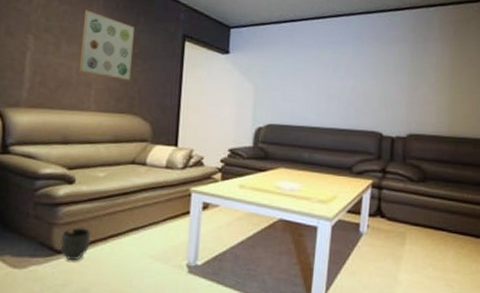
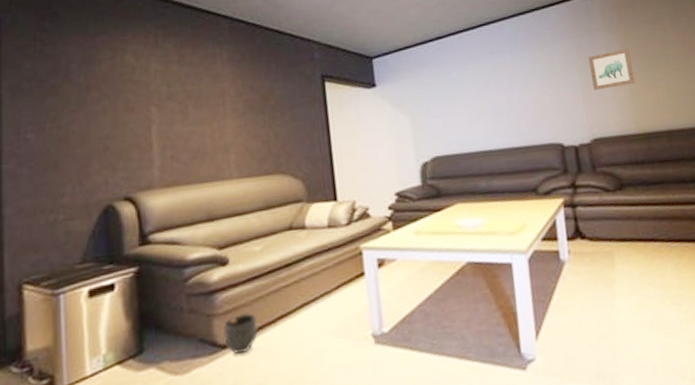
wall art: present [79,10,136,81] -> none [208,67,272,138]
wall art: none [418,60,456,93] -> present [588,48,635,90]

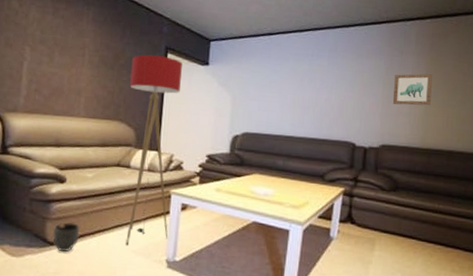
floor lamp: none [284,86,369,327] -> present [126,54,182,245]

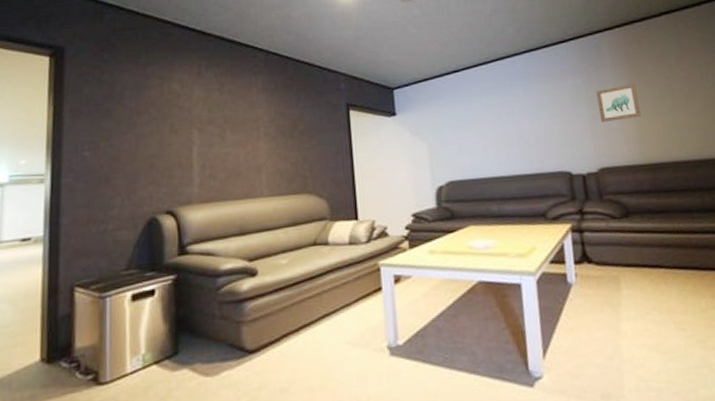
planter: present [52,221,80,253] -> none [250,320,282,361]
floor lamp: present [126,54,182,245] -> none [312,114,385,337]

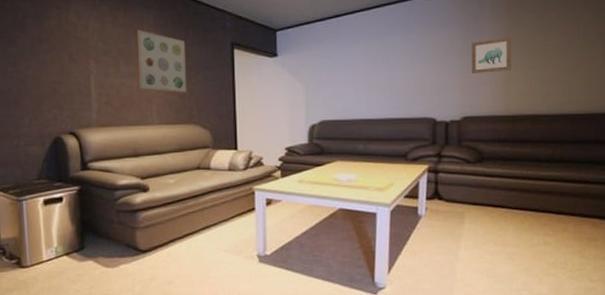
wall art: none [244,95,300,160] -> present [136,30,187,93]

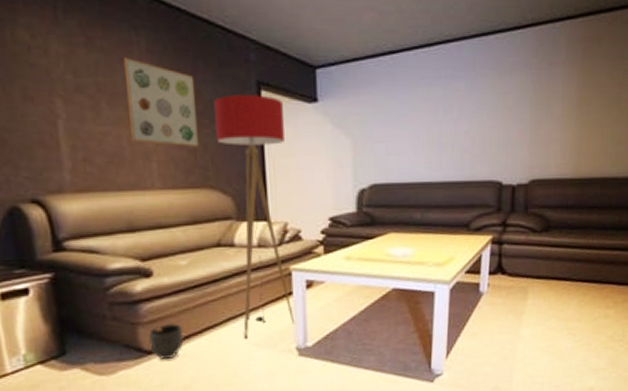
planter: none [143,228,169,259] -> present [148,322,184,361]
floor lamp: none [199,53,257,245] -> present [213,95,295,339]
wall art: present [471,36,511,73] -> none [541,87,585,129]

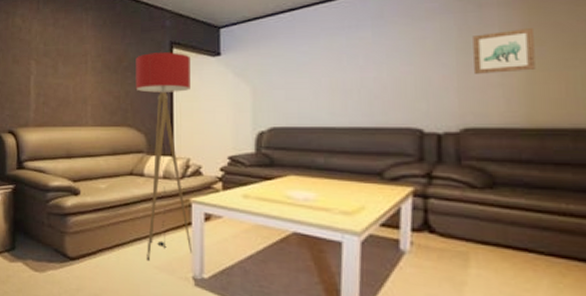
wall art: present [123,58,200,148] -> none [75,30,123,94]
planter: present [148,322,184,361] -> none [71,235,98,268]
wall art: none [541,87,585,129] -> present [473,27,536,74]

